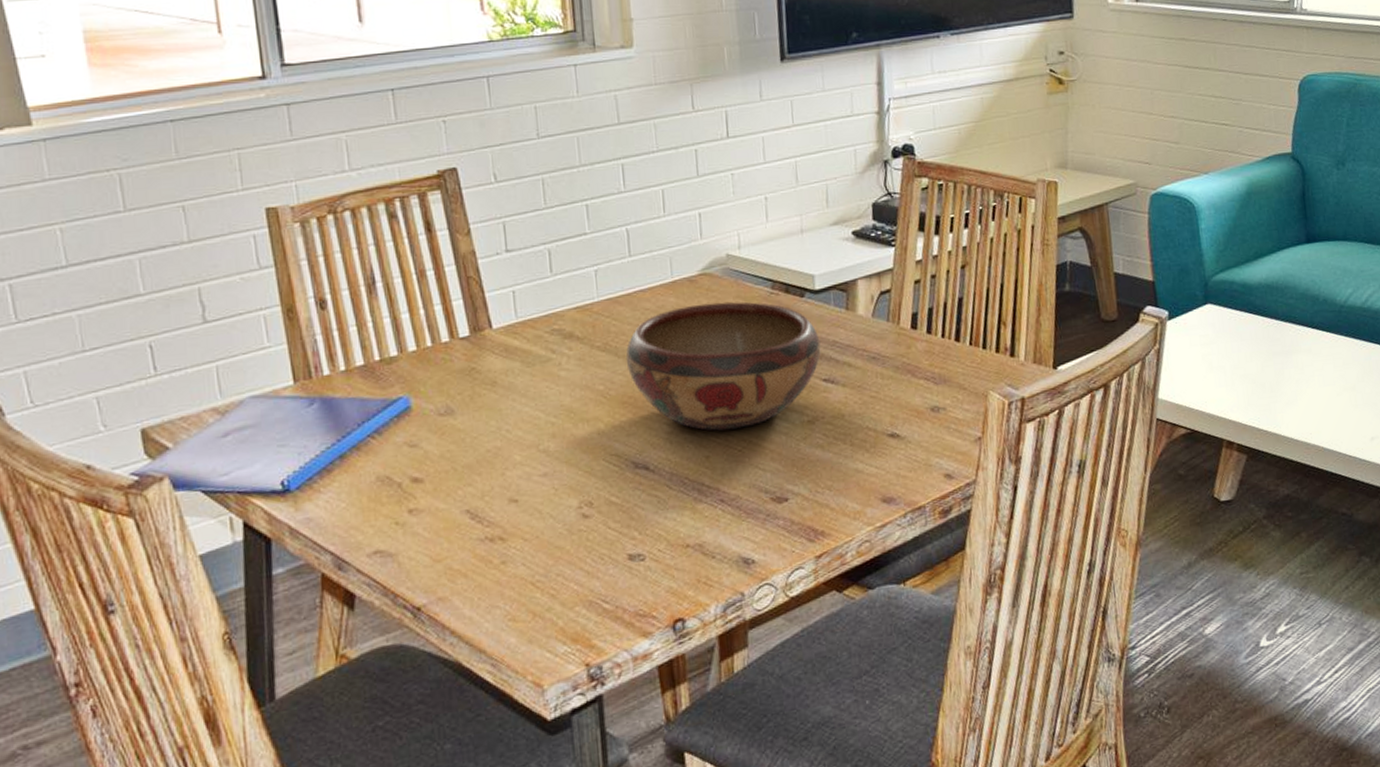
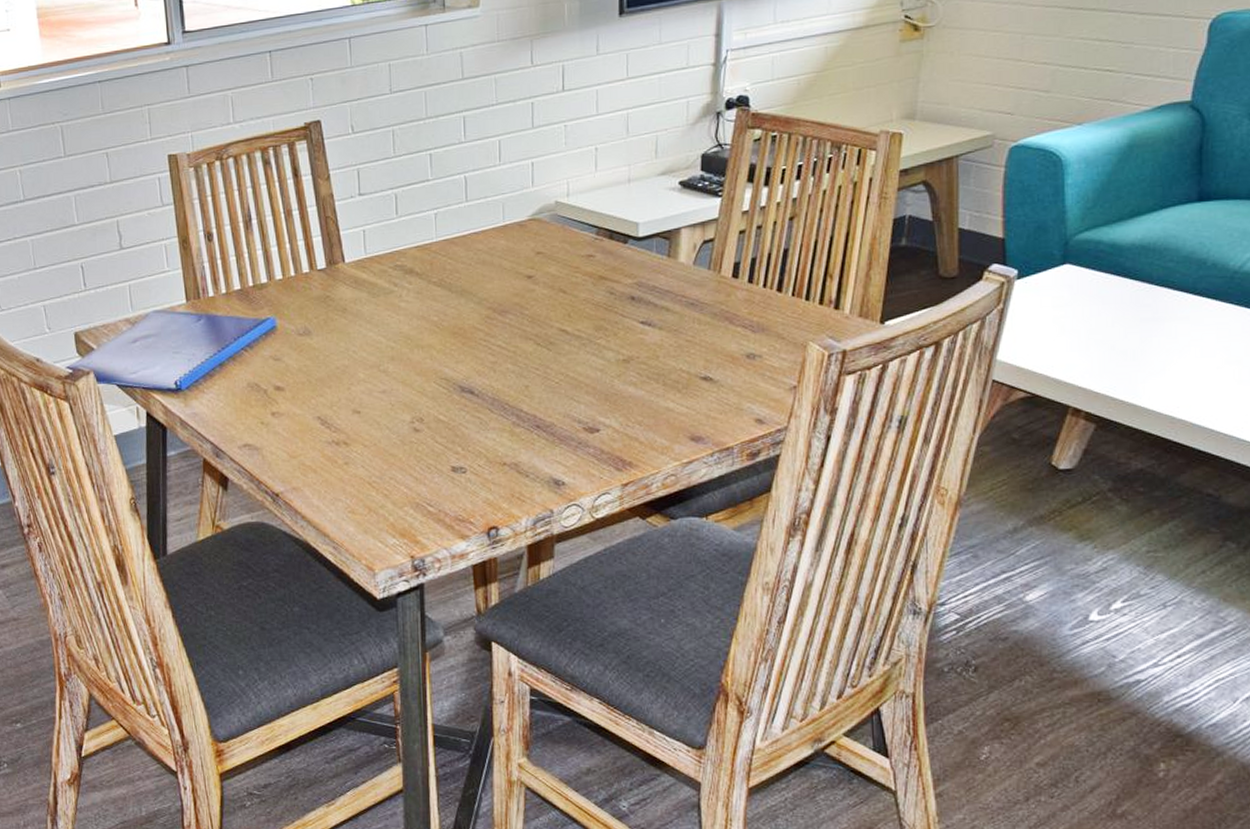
decorative bowl: present [625,301,821,431] -> none [458,246,640,363]

